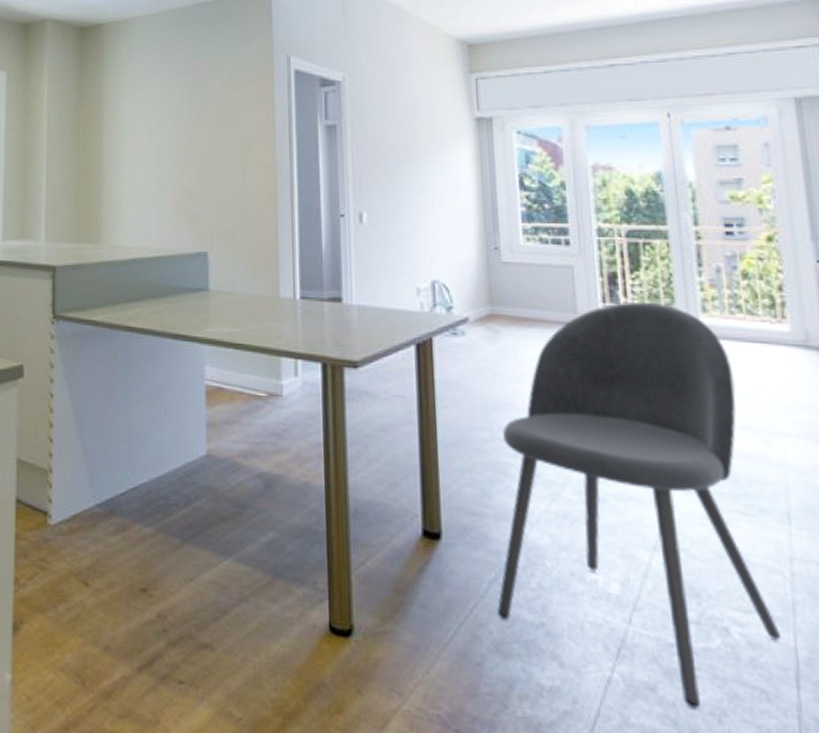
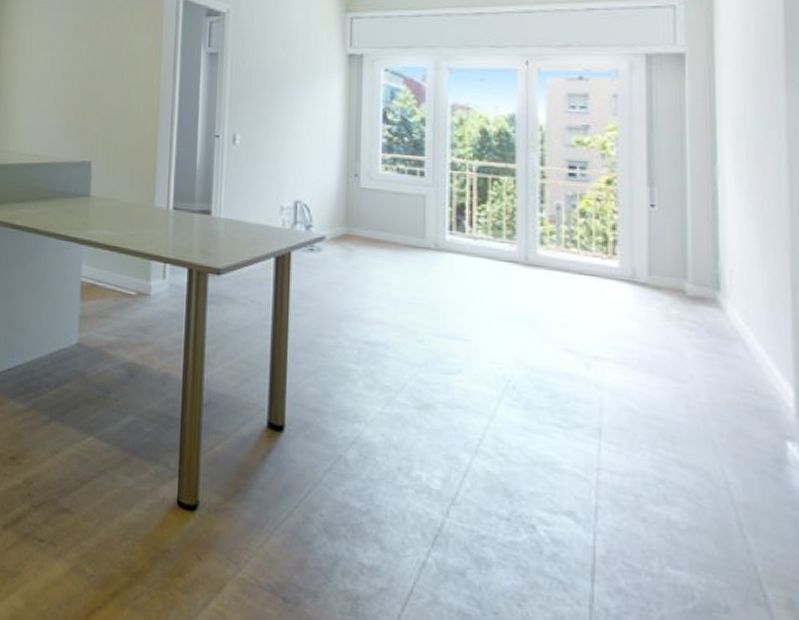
dining chair: present [496,301,781,709] -> none [328,231,581,594]

